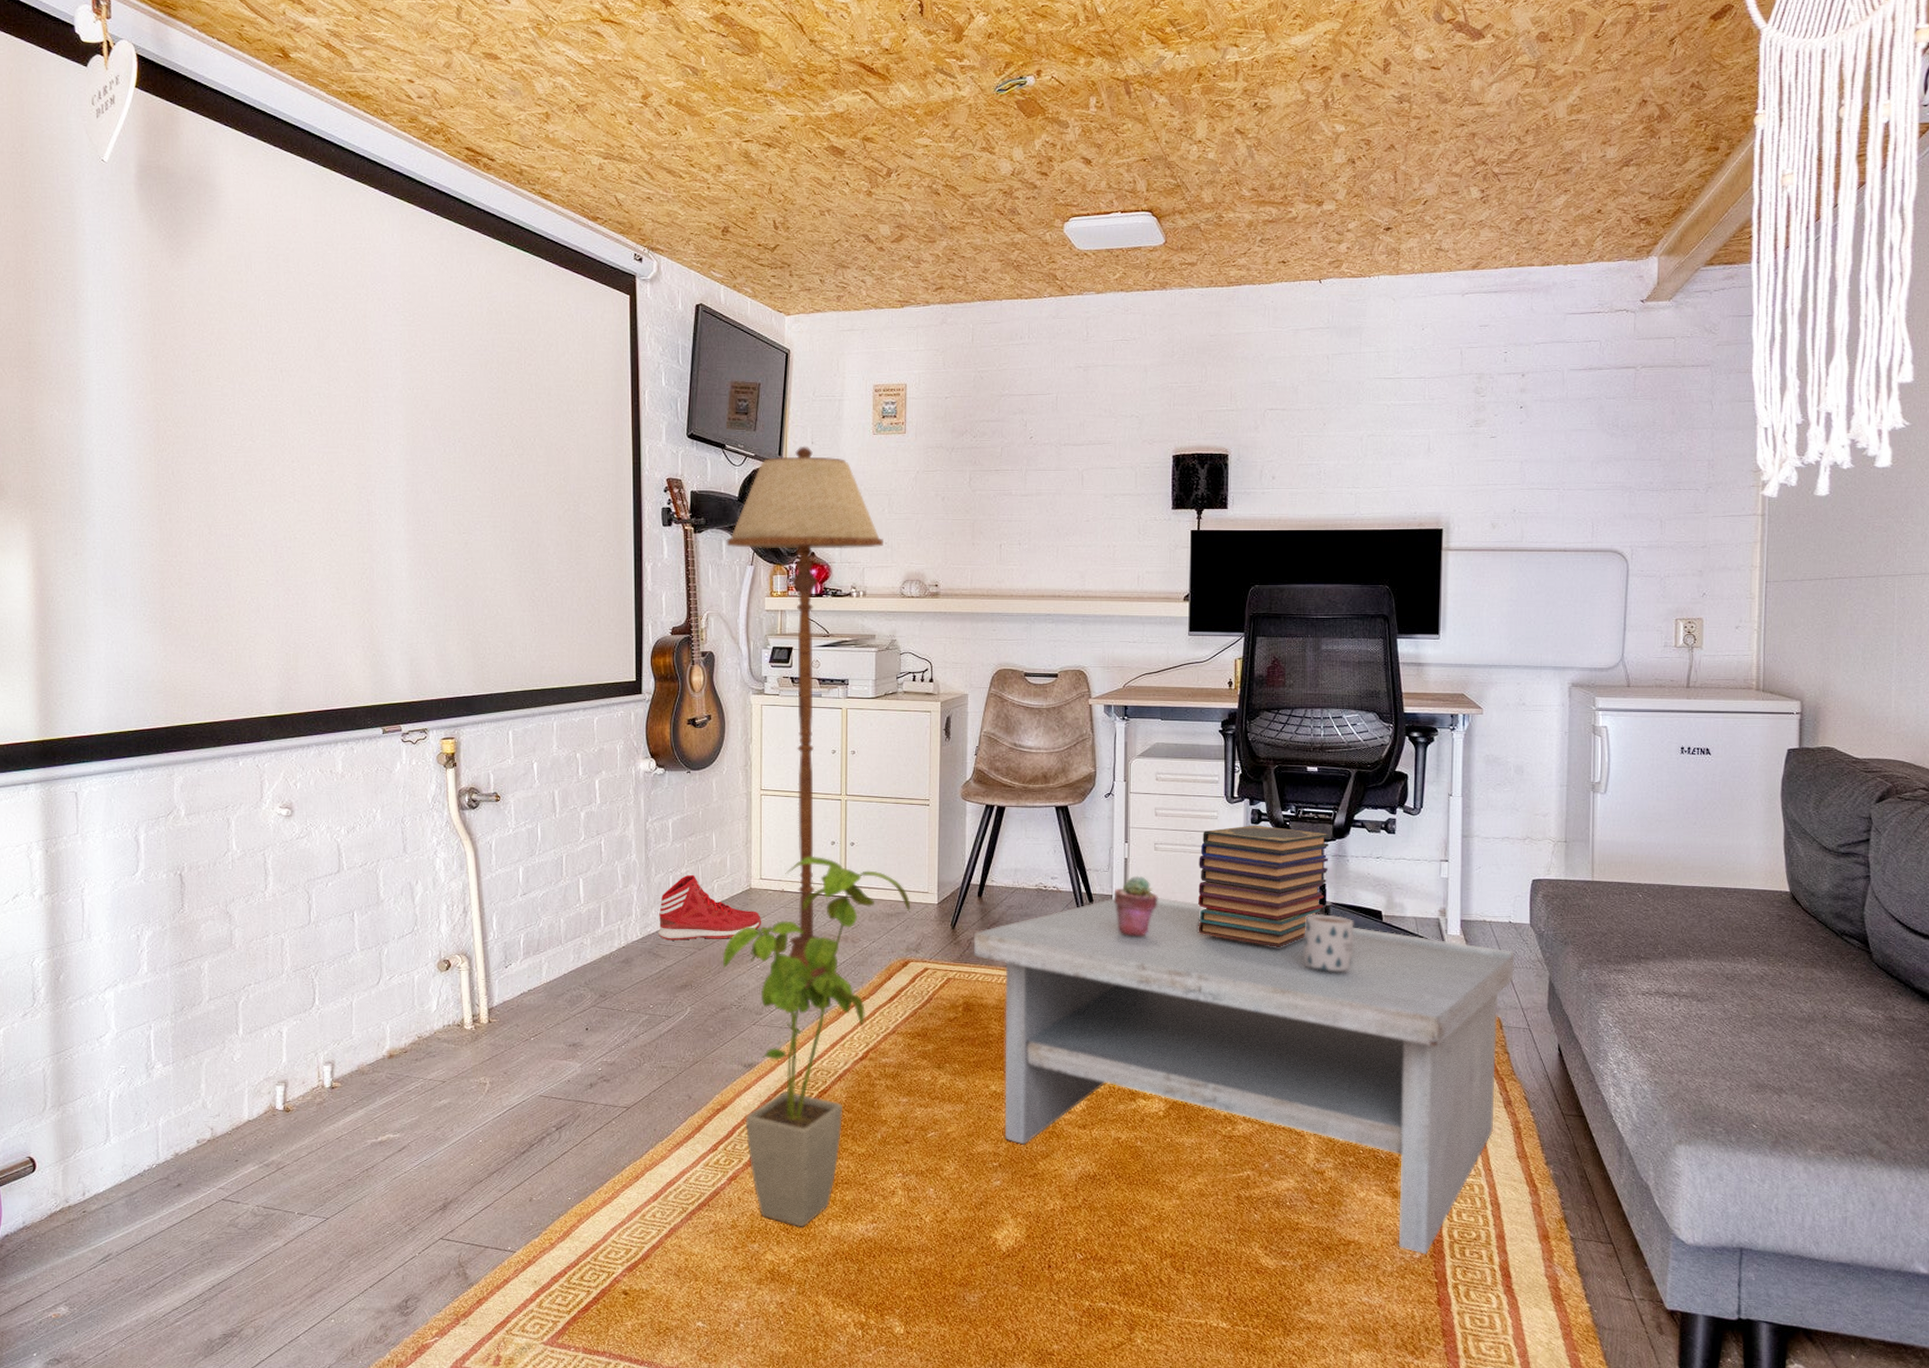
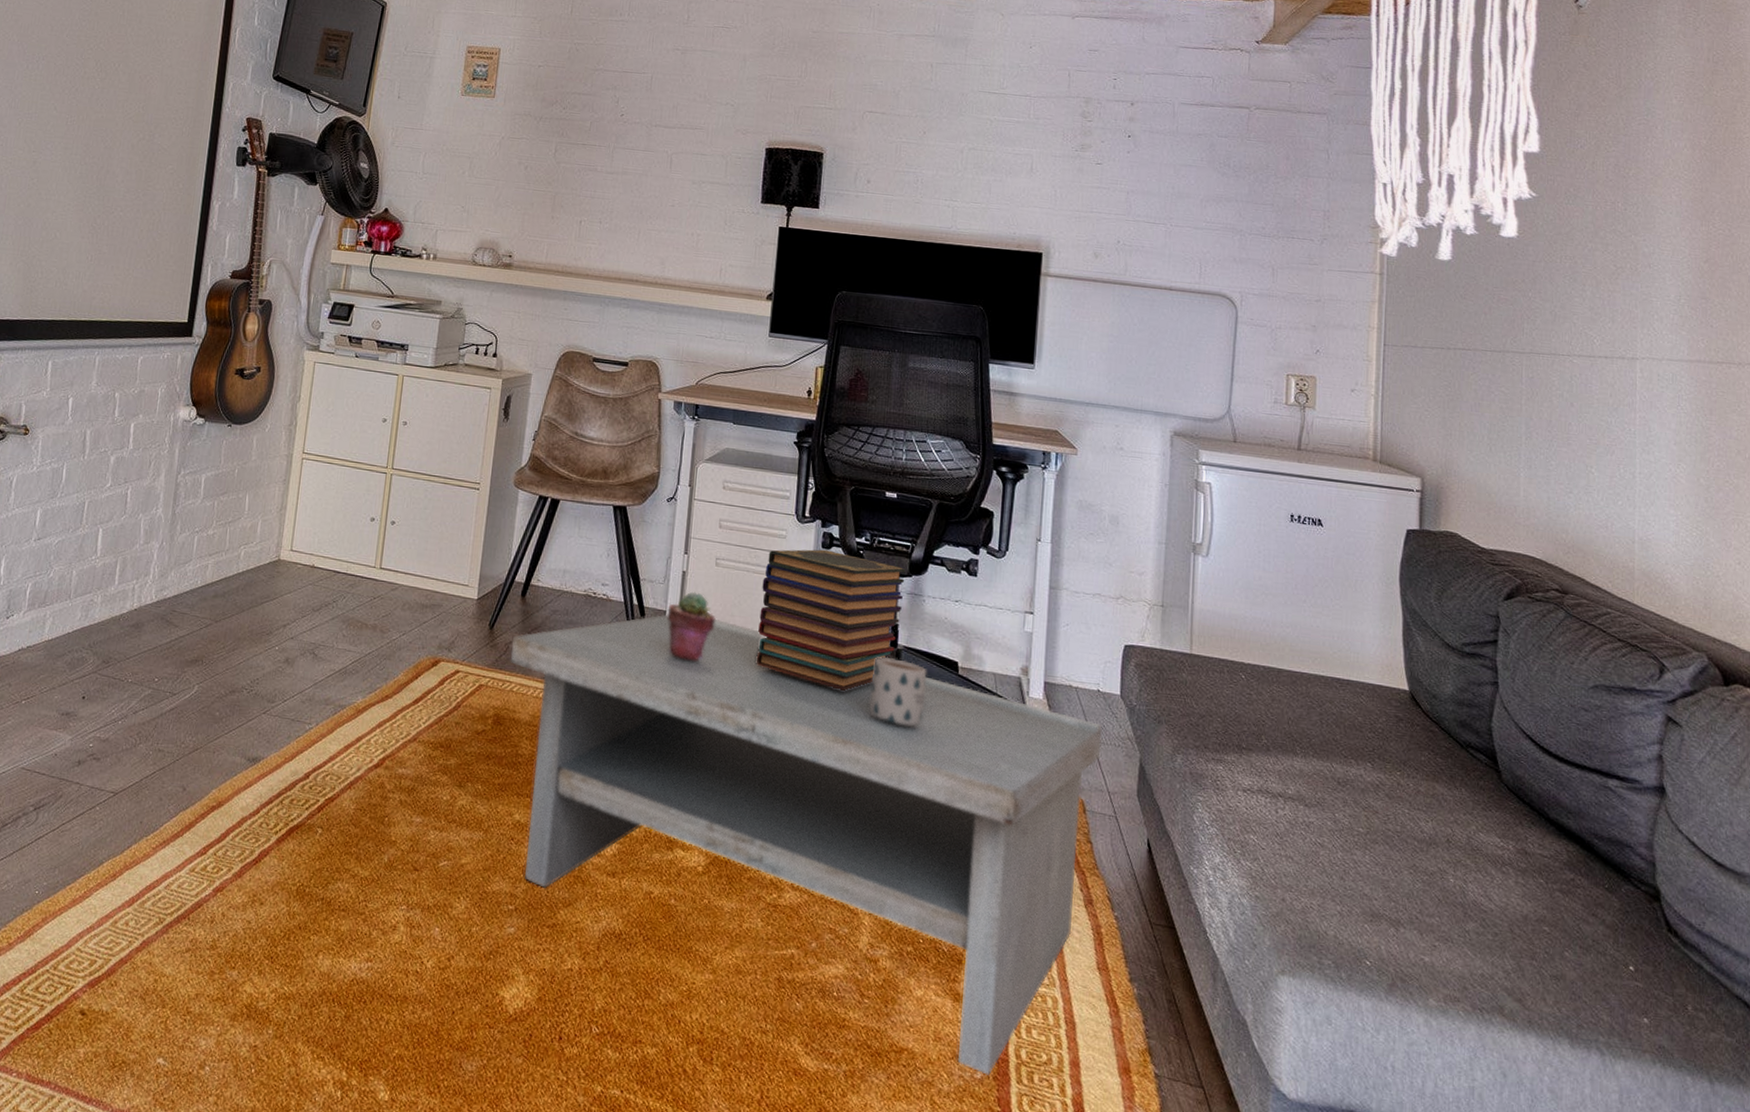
sneaker: present [658,874,761,941] -> none [174,537,287,614]
house plant: present [723,856,910,1227] -> none [239,531,448,957]
floor lamp: present [726,445,883,990] -> none [299,99,461,680]

